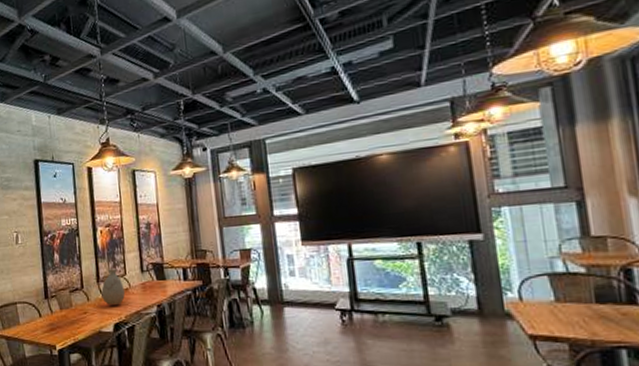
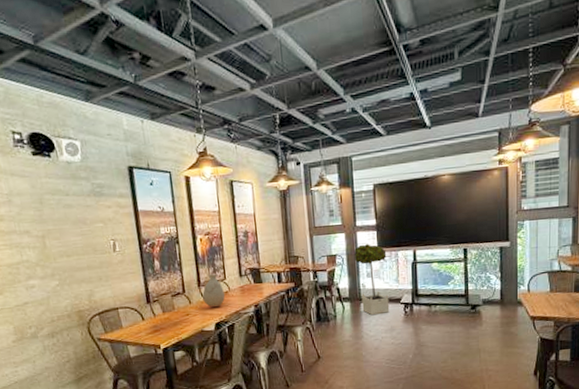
potted tree: none [272,236,322,323] -> present [353,244,390,316]

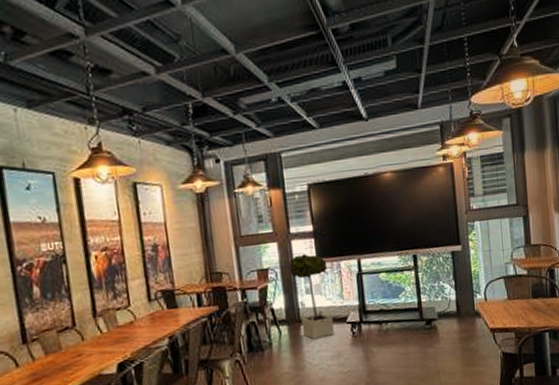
vase: present [202,273,225,307] -> none [98,299,130,343]

